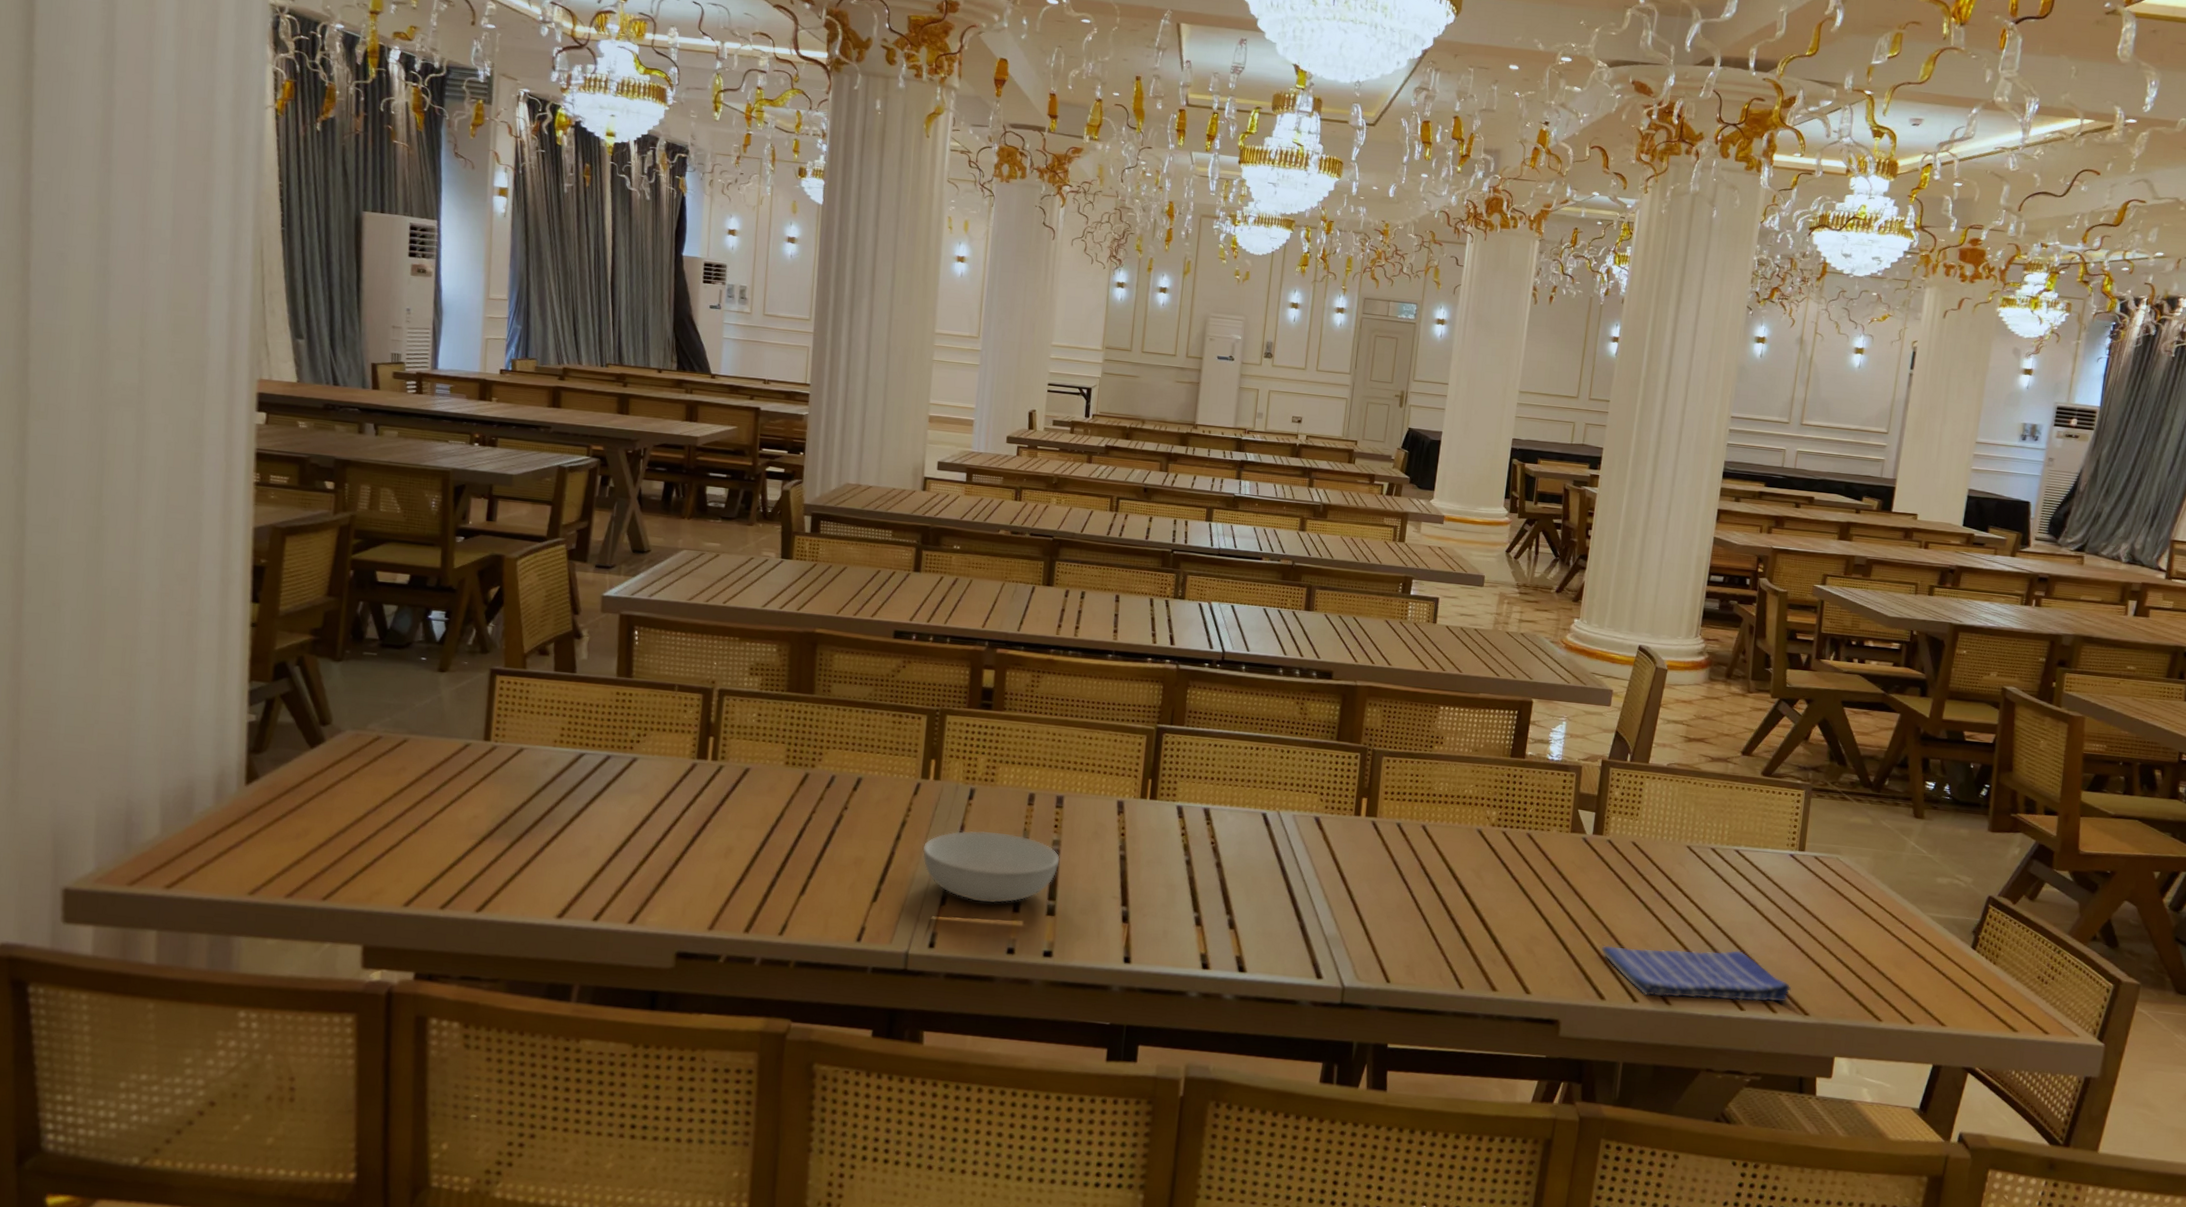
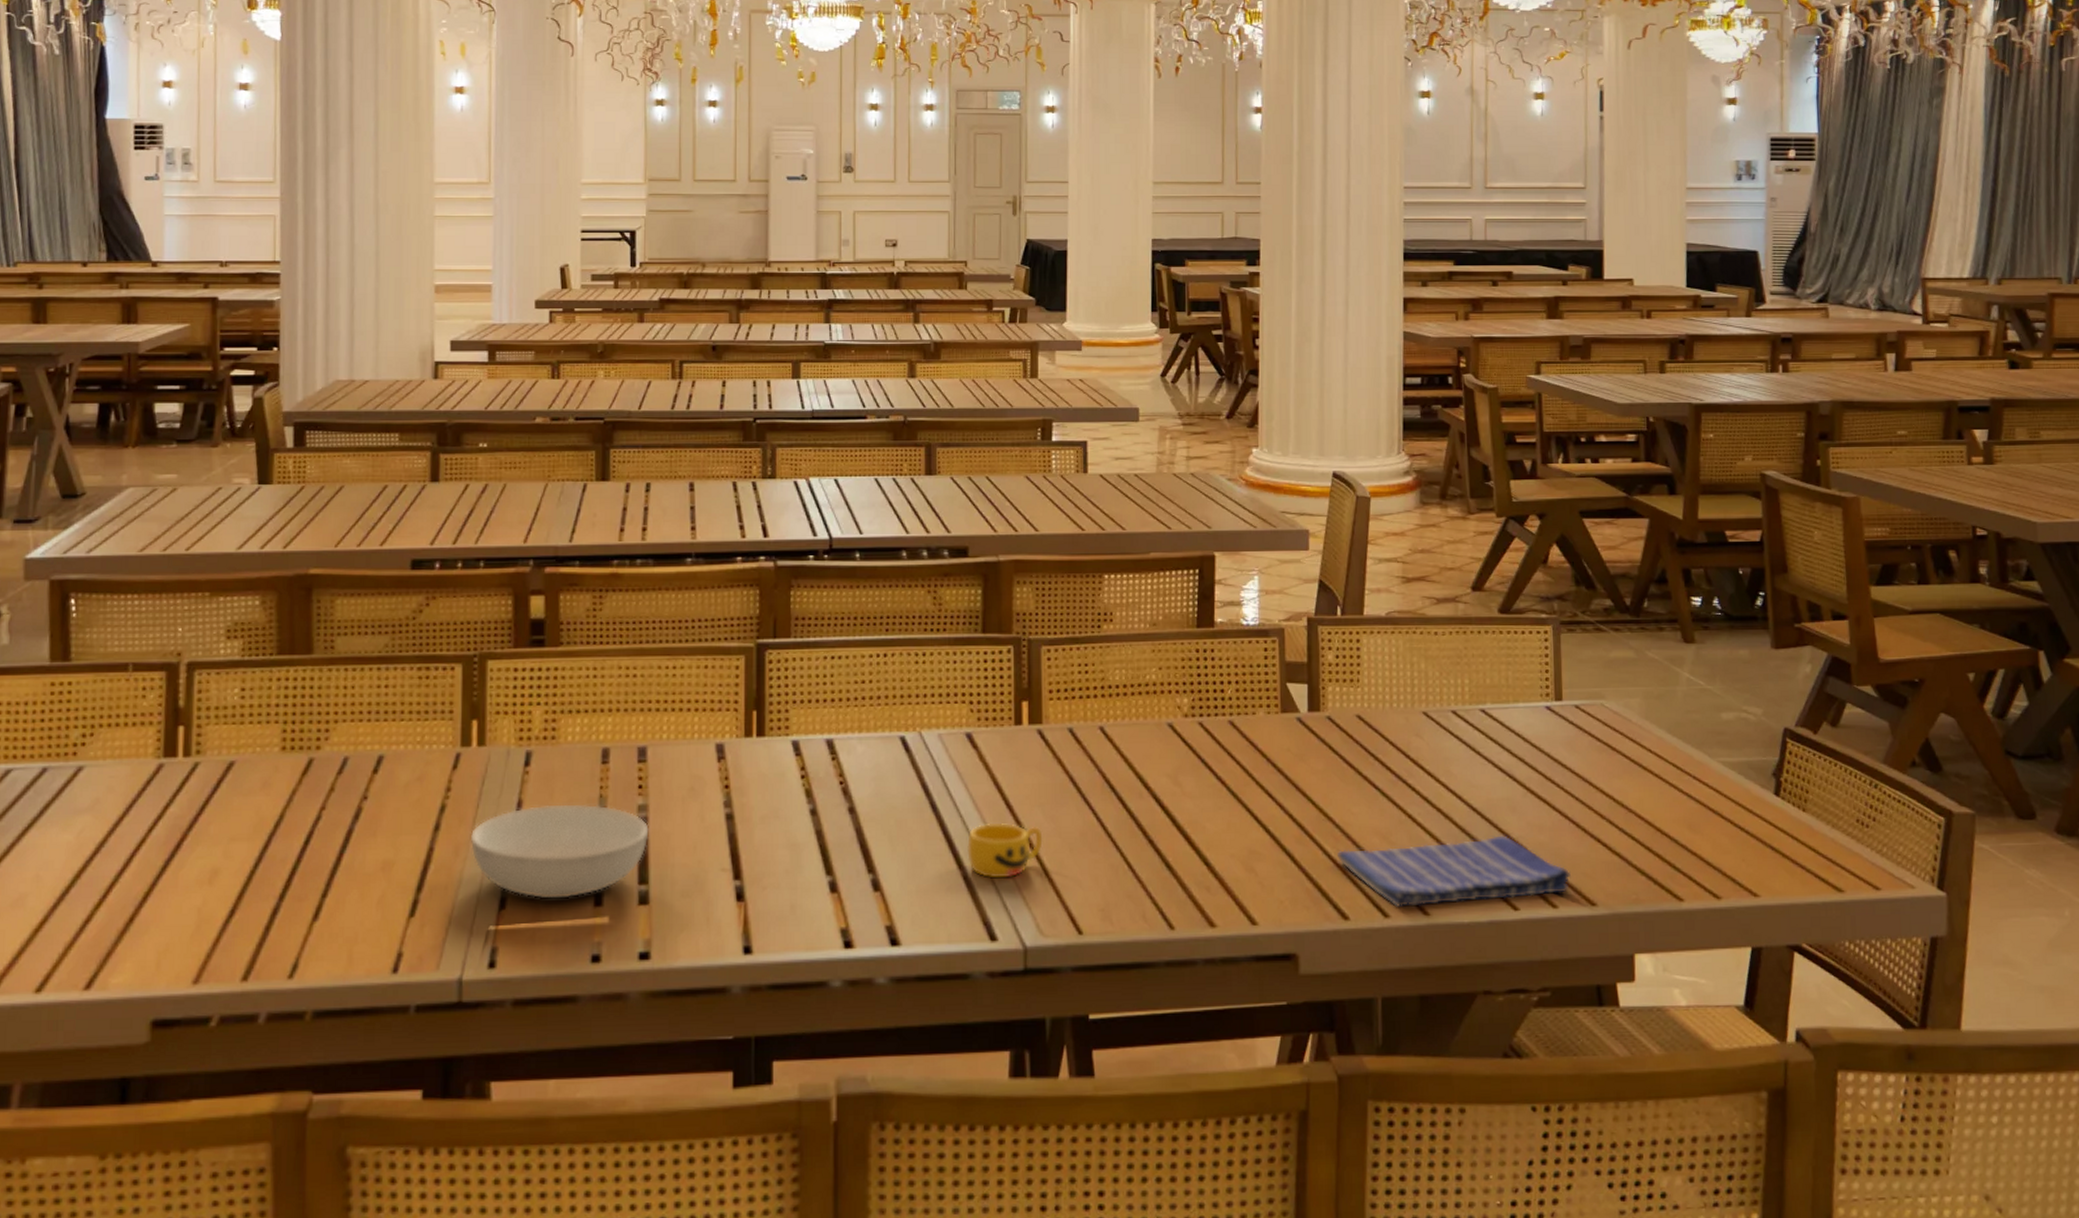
cup: none [1305,888,1367,932] -> present [967,822,1043,879]

